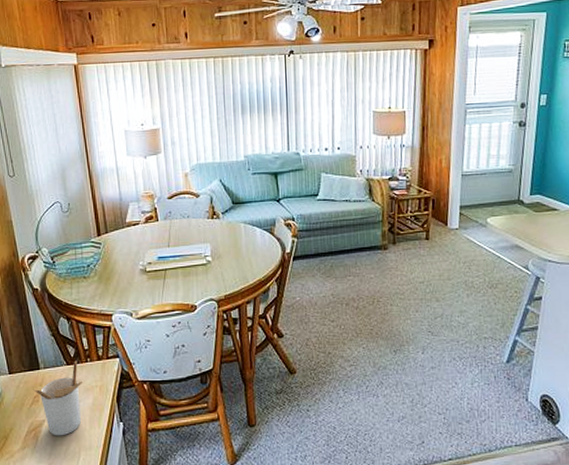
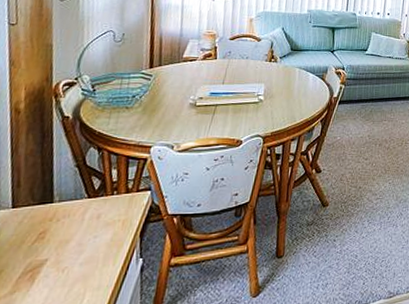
utensil holder: present [33,360,83,436] -> none [39,193,105,277]

